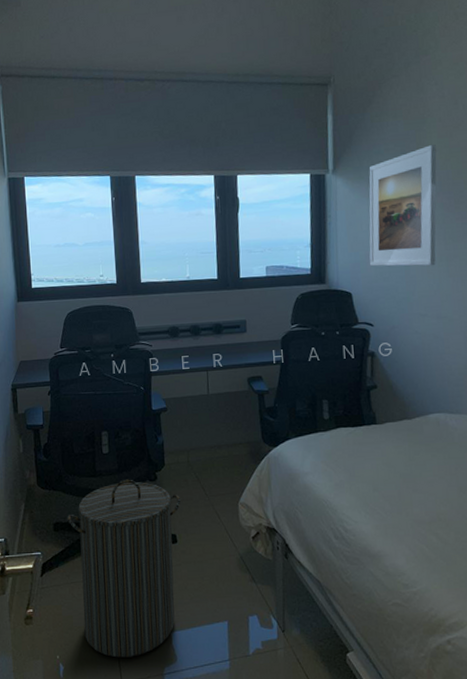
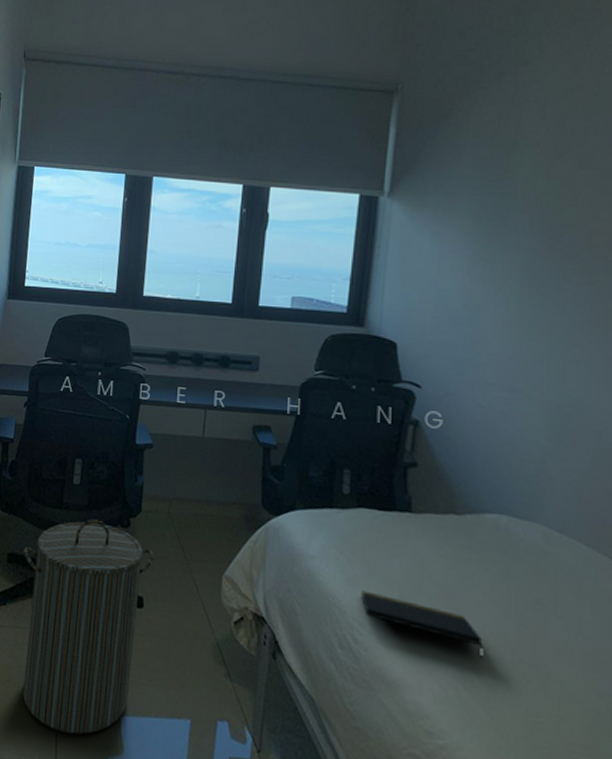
notepad: none [346,490,438,523] -> present [361,590,484,659]
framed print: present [369,144,437,267] -> none [425,173,529,324]

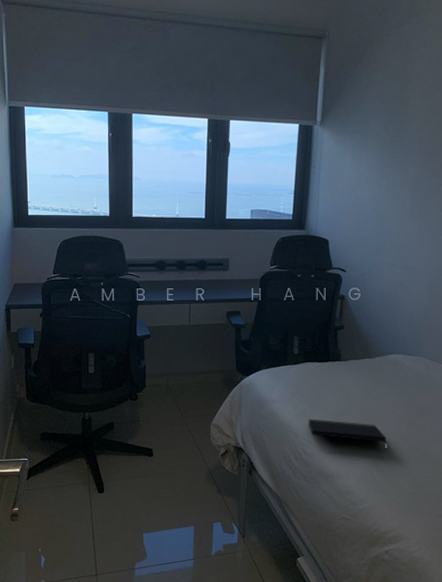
laundry hamper: present [22,519,154,735] -> none [53,397,158,553]

